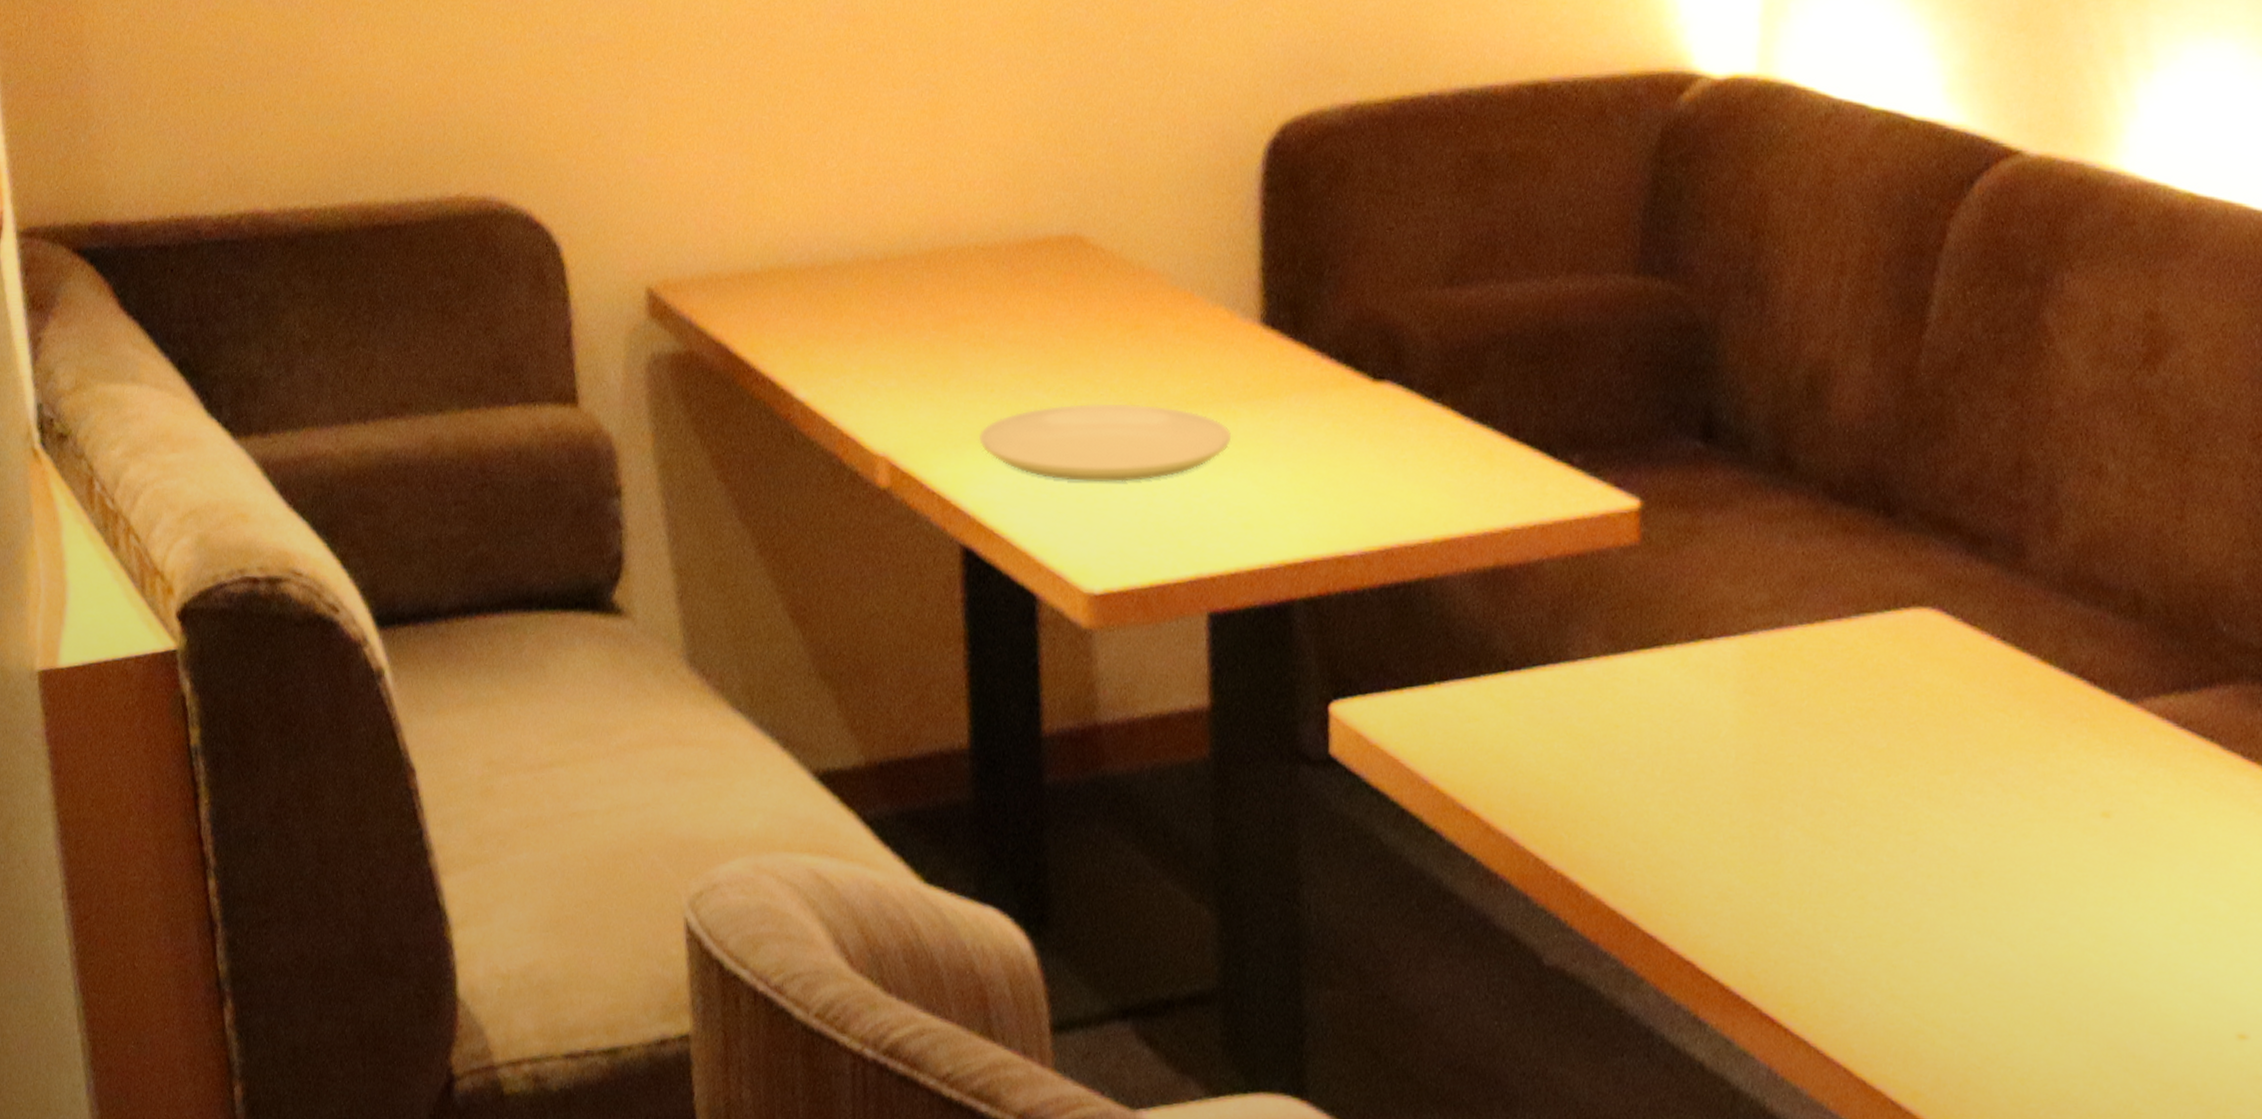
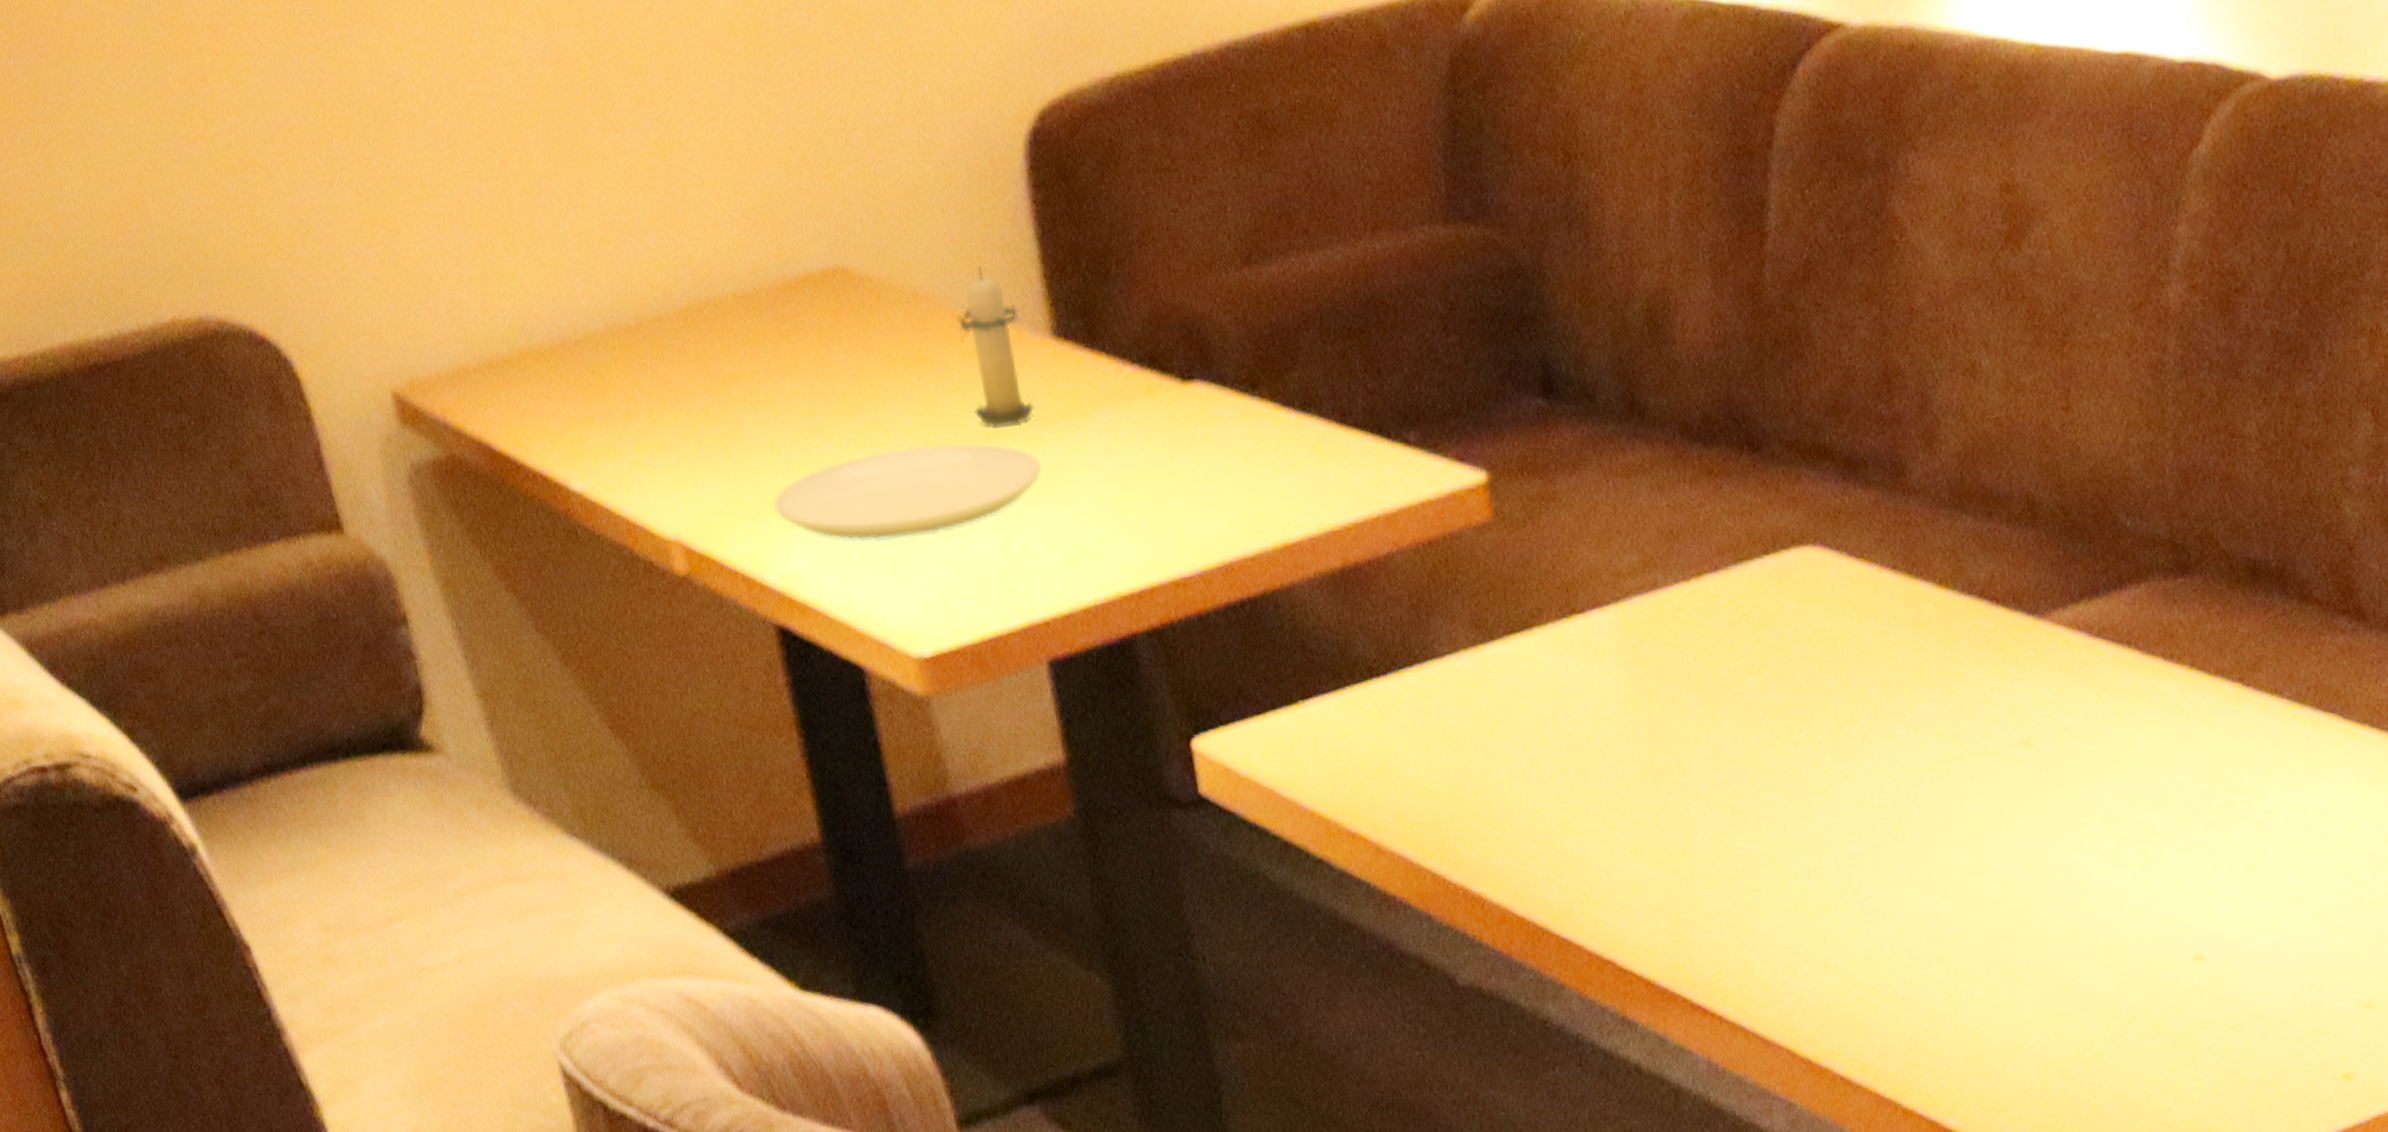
candle: none [1175,252,1235,395] -> present [955,265,1034,426]

